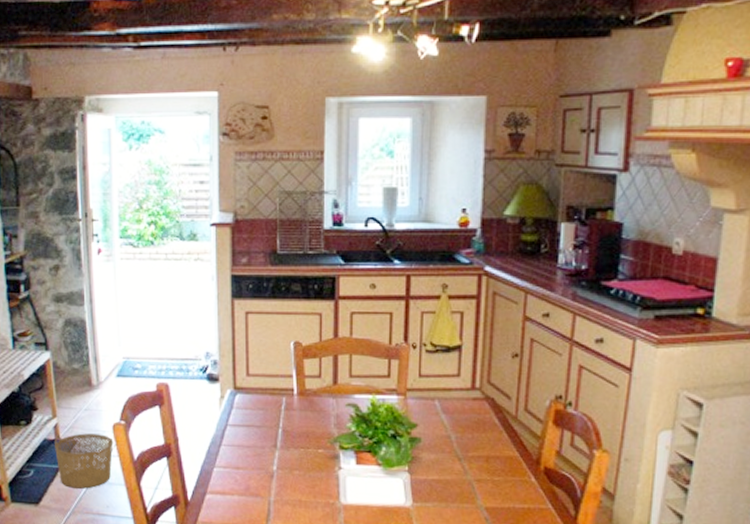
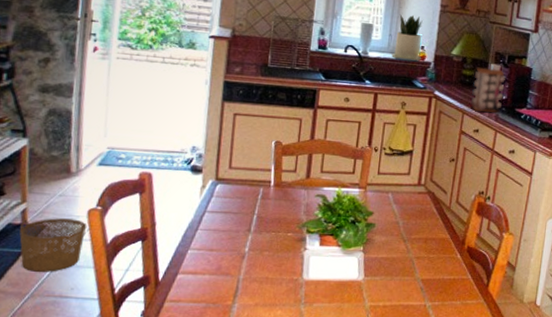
planter: none [424,169,465,230] -> present [391,14,423,62]
spice rack: none [536,223,584,290] -> present [471,64,506,114]

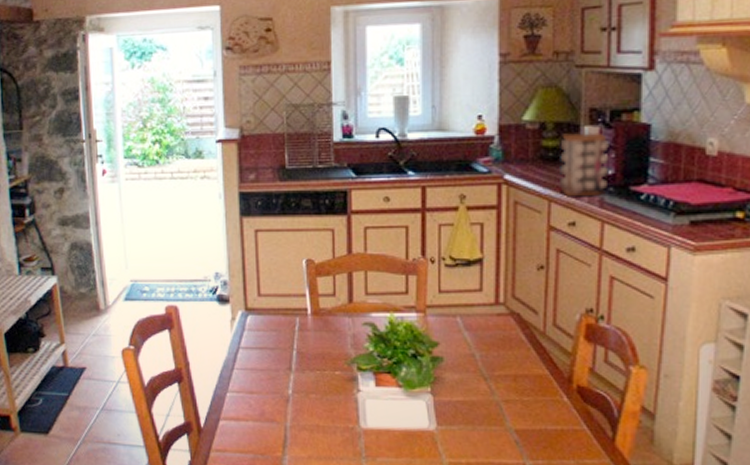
basket: present [19,218,87,272] -> none [63,359,123,417]
planter: present [391,14,423,62] -> none [438,75,481,139]

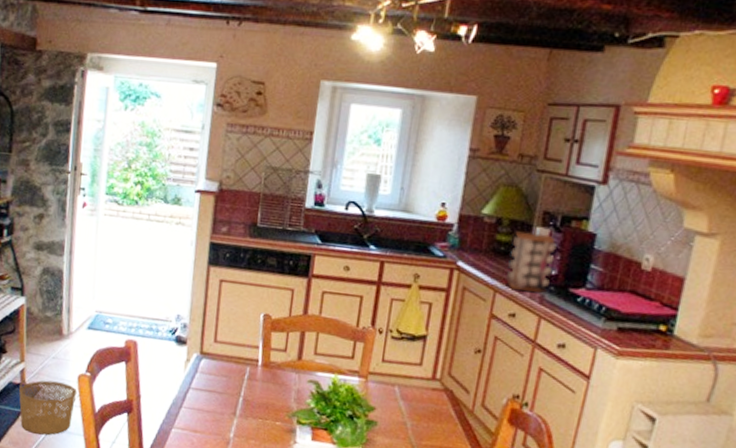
basket: none [63,359,123,417] -> present [19,379,78,435]

